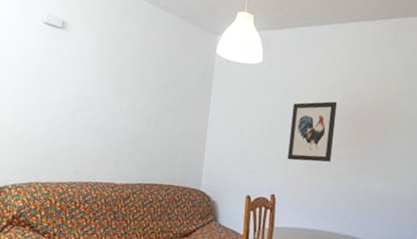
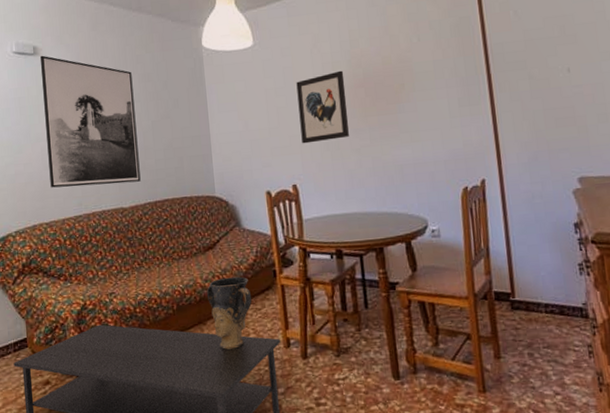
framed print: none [52,30,148,163] -> present [40,55,141,188]

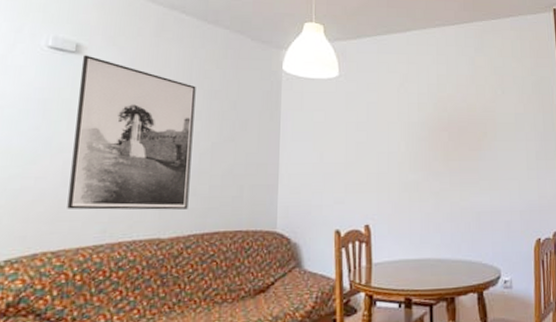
wall art: present [296,70,349,144] -> none [380,112,430,182]

